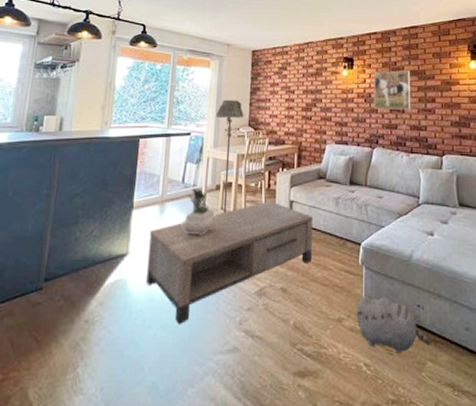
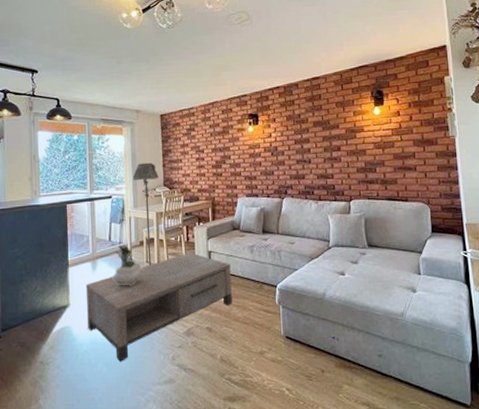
plush toy: present [356,296,431,353] -> none [276,331,347,379]
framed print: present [373,70,411,110] -> none [278,122,317,162]

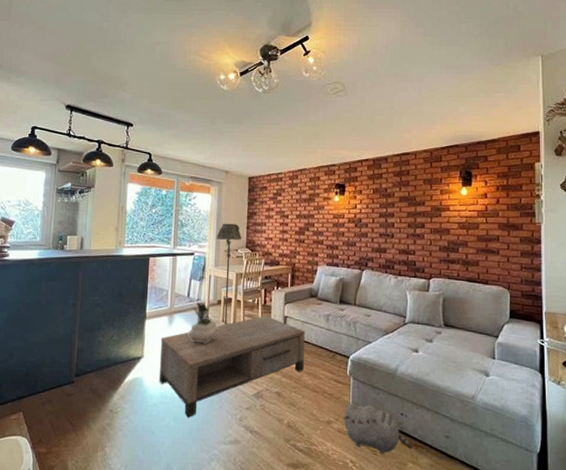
plush toy: none [276,331,347,379] -> present [344,403,412,454]

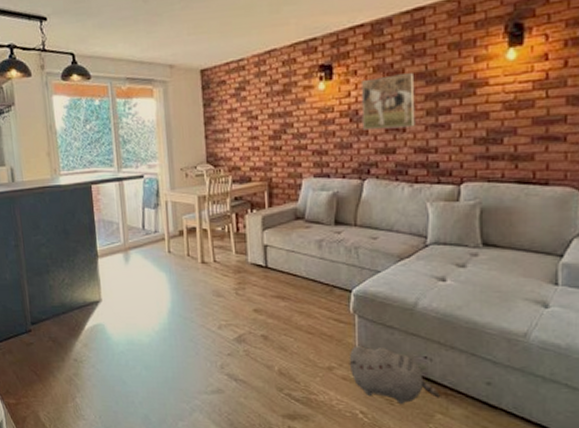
coffee table: present [159,315,305,418] -> none [118,246,294,366]
potted plant: present [188,302,219,343] -> none [148,234,185,282]
floor lamp: present [216,223,242,325] -> none [167,133,200,259]
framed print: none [363,196,401,235] -> present [360,73,415,130]

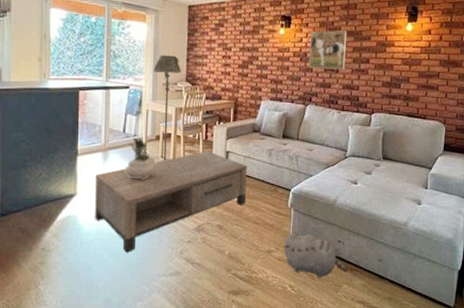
coffee table: none [118,246,294,366] -> present [94,151,247,253]
potted plant: none [148,234,185,282] -> present [124,137,158,180]
floor lamp: none [167,133,200,259] -> present [153,55,181,161]

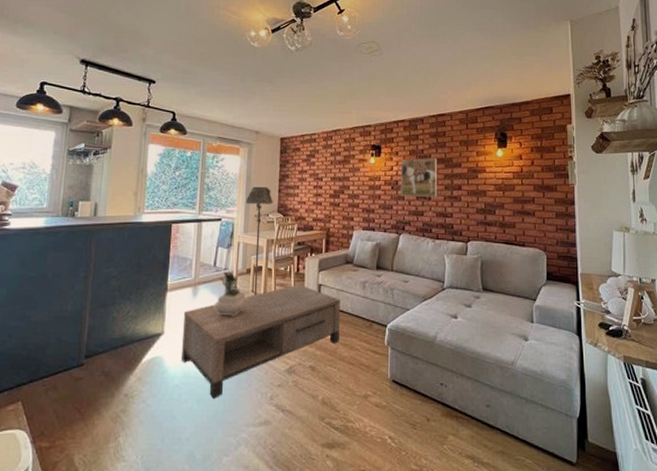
plush toy: present [284,233,348,278] -> none [382,375,453,428]

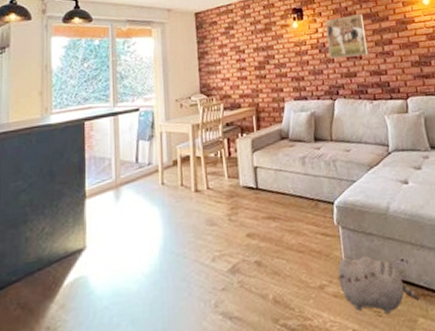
coffee table: present [181,284,340,399] -> none [106,169,284,317]
potted plant: present [214,271,248,316] -> none [140,166,178,218]
floor lamp: present [245,186,273,295] -> none [163,67,194,189]
plush toy: none [382,375,453,428] -> present [337,256,420,314]

